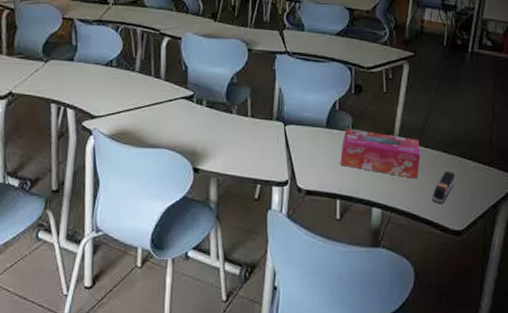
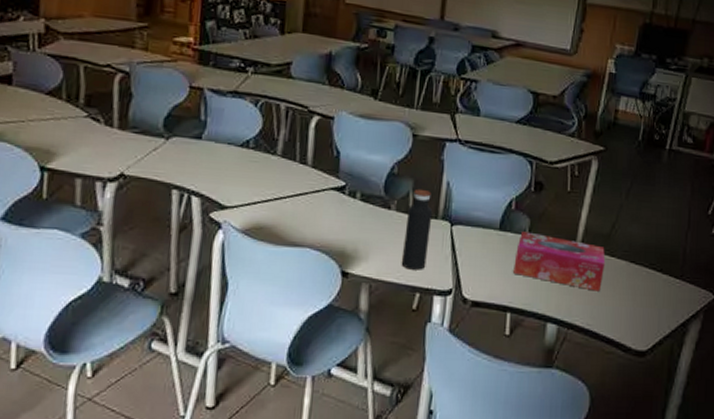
water bottle: none [243,95,268,165] -> present [401,188,433,270]
stapler: present [432,170,455,205] -> none [615,283,643,322]

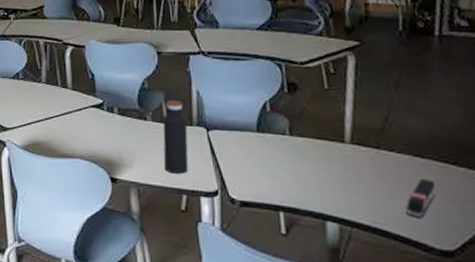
tissue box: present [513,231,606,291] -> none [279,132,384,188]
stapler: none [615,283,643,322] -> present [406,178,436,219]

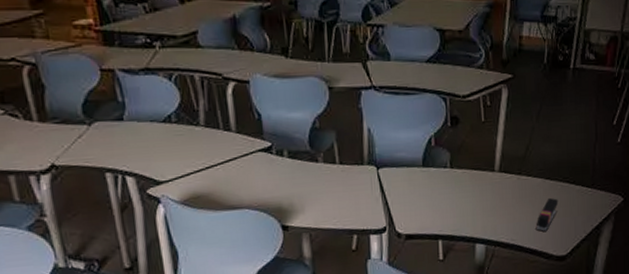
water bottle: present [163,99,188,174] -> none [334,138,359,215]

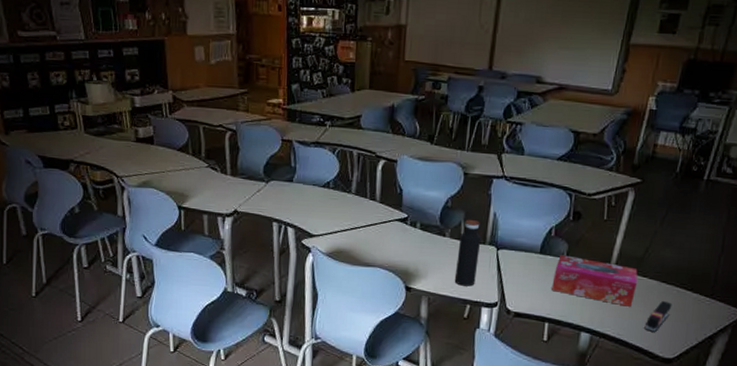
water bottle: none [334,138,359,215] -> present [454,219,482,286]
tissue box: none [440,164,523,210] -> present [552,255,638,307]

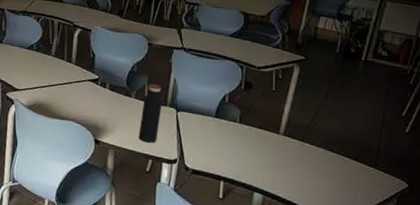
tissue box: present [552,255,638,307] -> none [226,119,306,172]
stapler: present [644,300,673,333] -> none [313,167,339,198]

